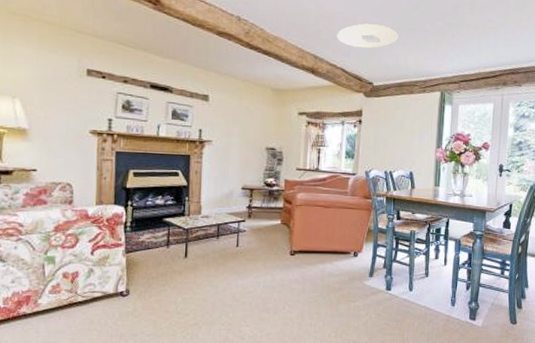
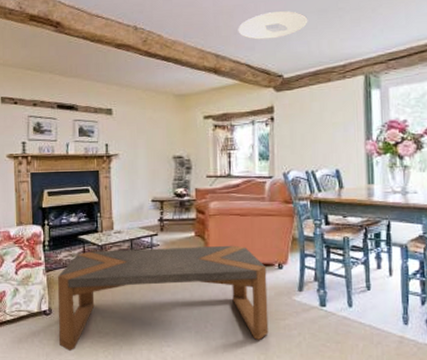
coffee table: none [136,233,344,331] -> present [57,245,269,351]

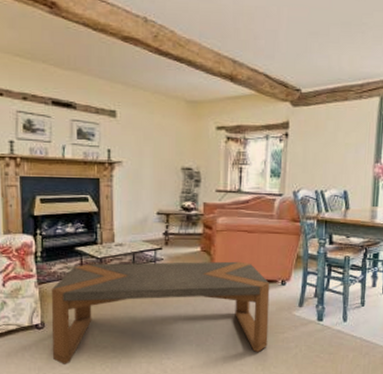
ceiling light: present [238,11,308,40] -> none [258,19,331,49]

